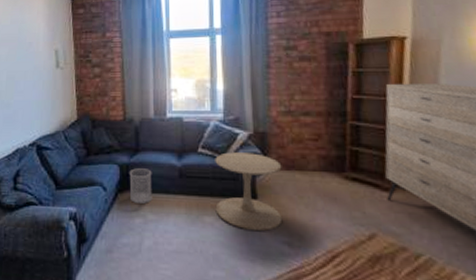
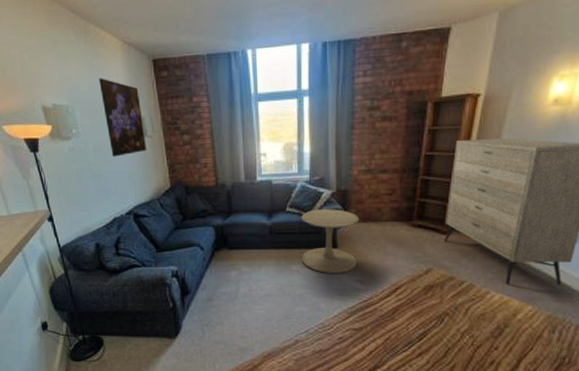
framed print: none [20,14,58,86] -> present [99,78,147,157]
wastebasket: present [129,168,153,205] -> none [224,228,246,260]

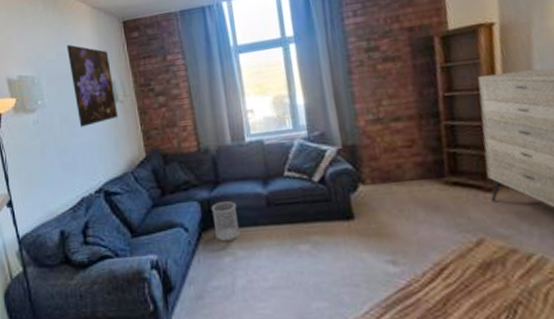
wastebasket: none [224,228,246,260] -> present [211,201,241,242]
side table: present [301,209,360,274] -> none [303,169,384,254]

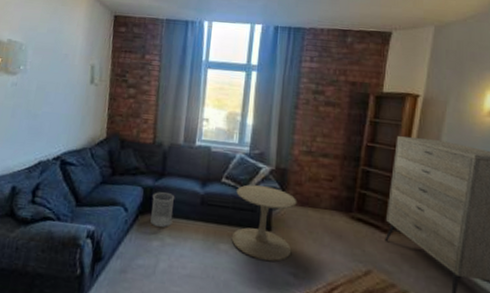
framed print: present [66,44,119,127] -> none [53,23,95,99]
side table: none [303,169,384,254] -> present [231,184,298,262]

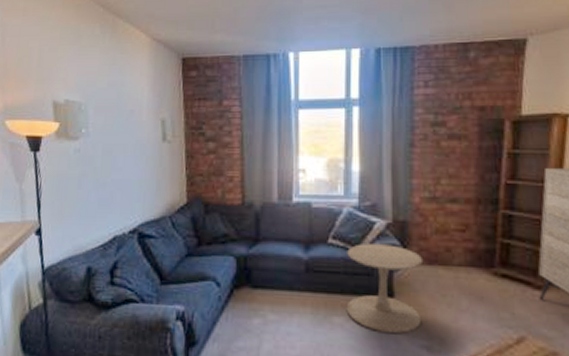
wastebasket: present [150,192,175,228] -> none [247,261,274,303]

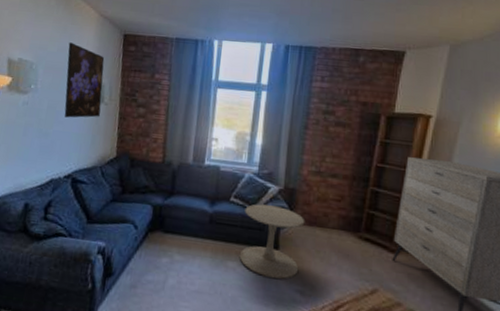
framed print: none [119,75,164,163] -> present [64,42,105,118]

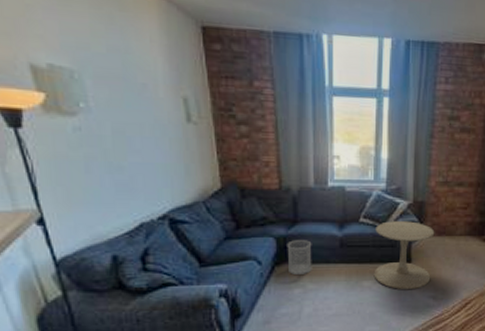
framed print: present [64,42,105,118] -> none [122,39,191,145]
wastebasket: none [160,210,184,245] -> present [287,240,312,276]

